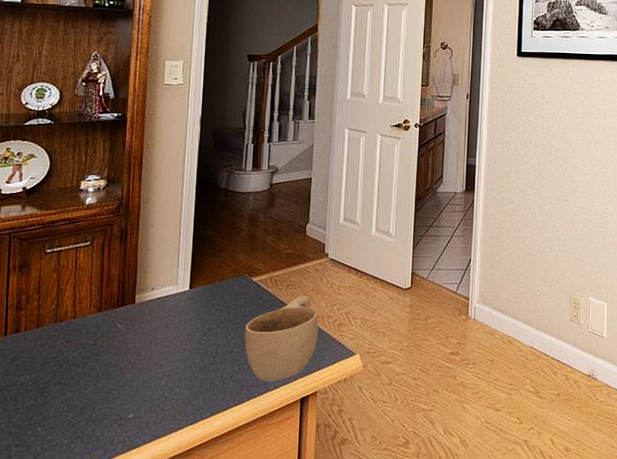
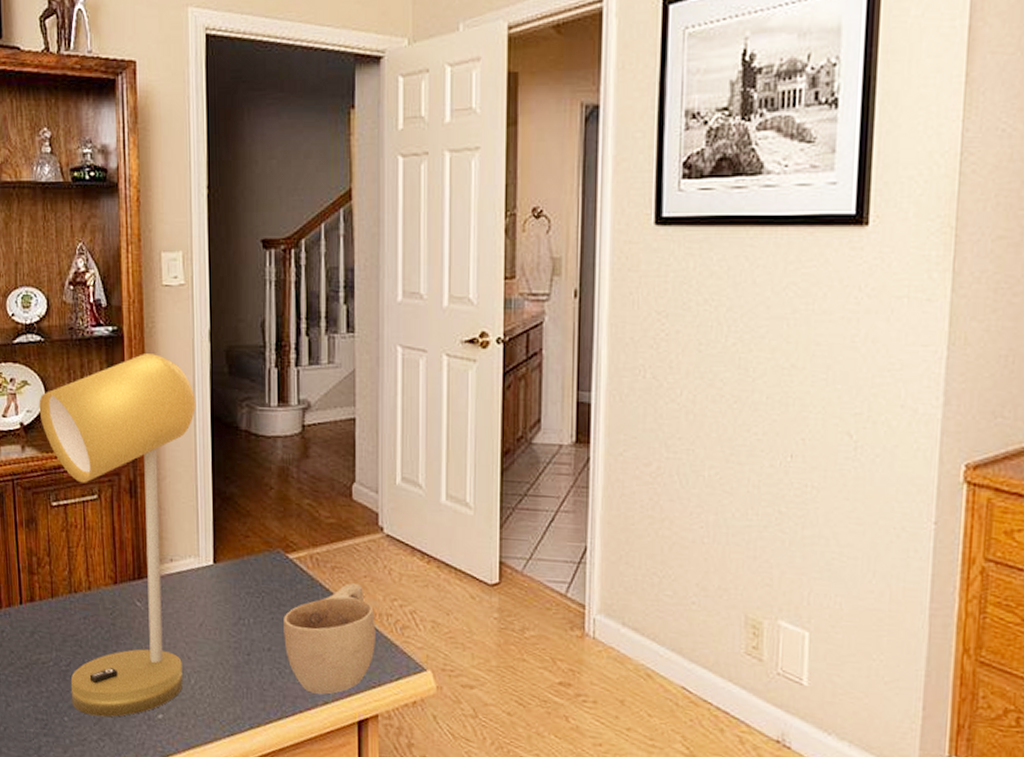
desk lamp: none [42,133,185,423] -> present [39,354,196,717]

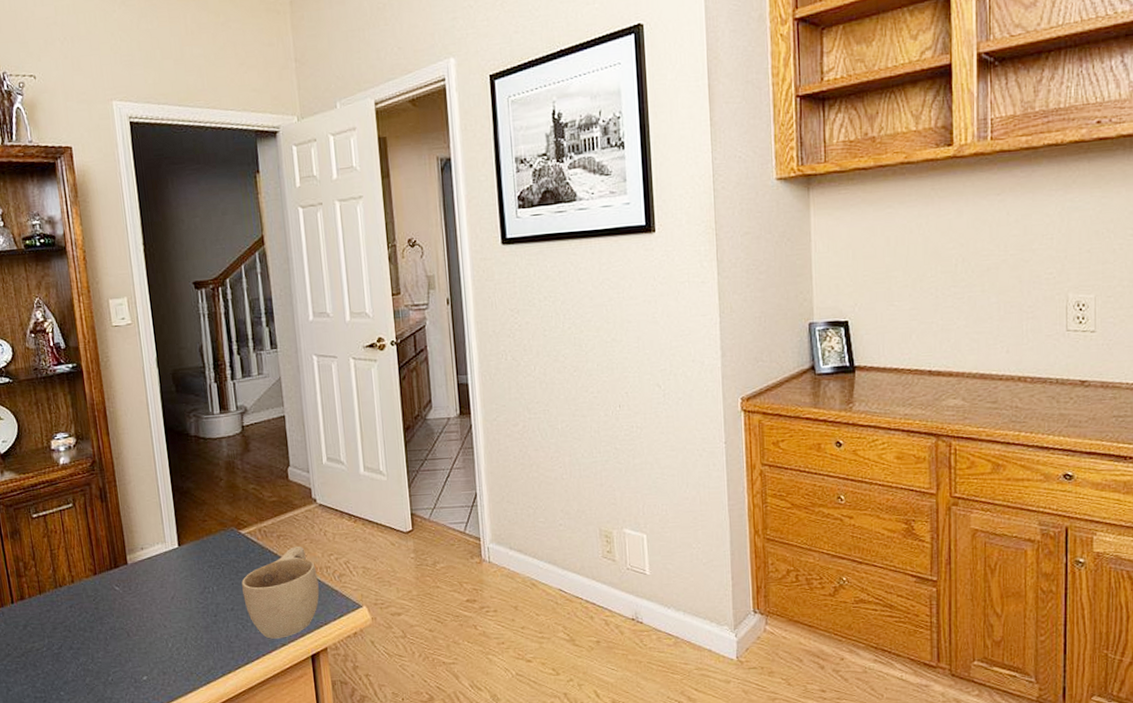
desk lamp: present [39,354,196,717] -> none [12,382,162,687]

